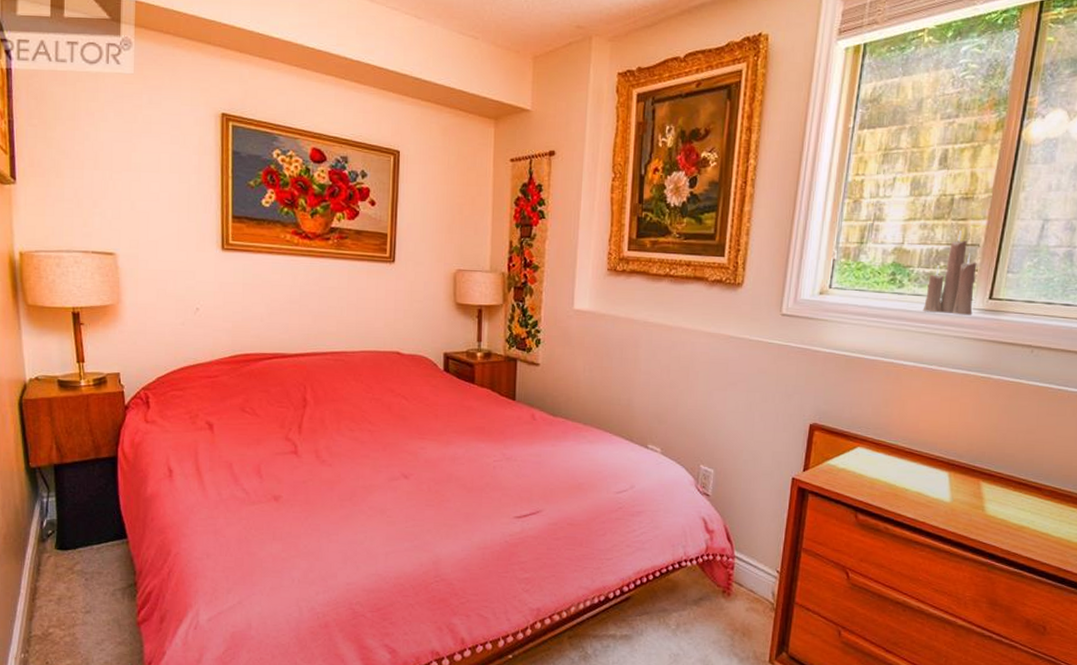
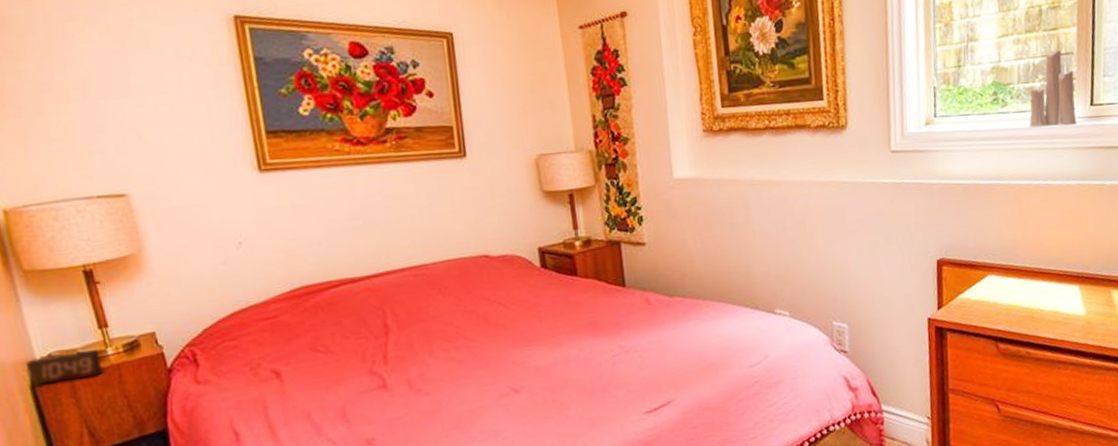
alarm clock: none [17,378,77,403] -> present [25,348,105,386]

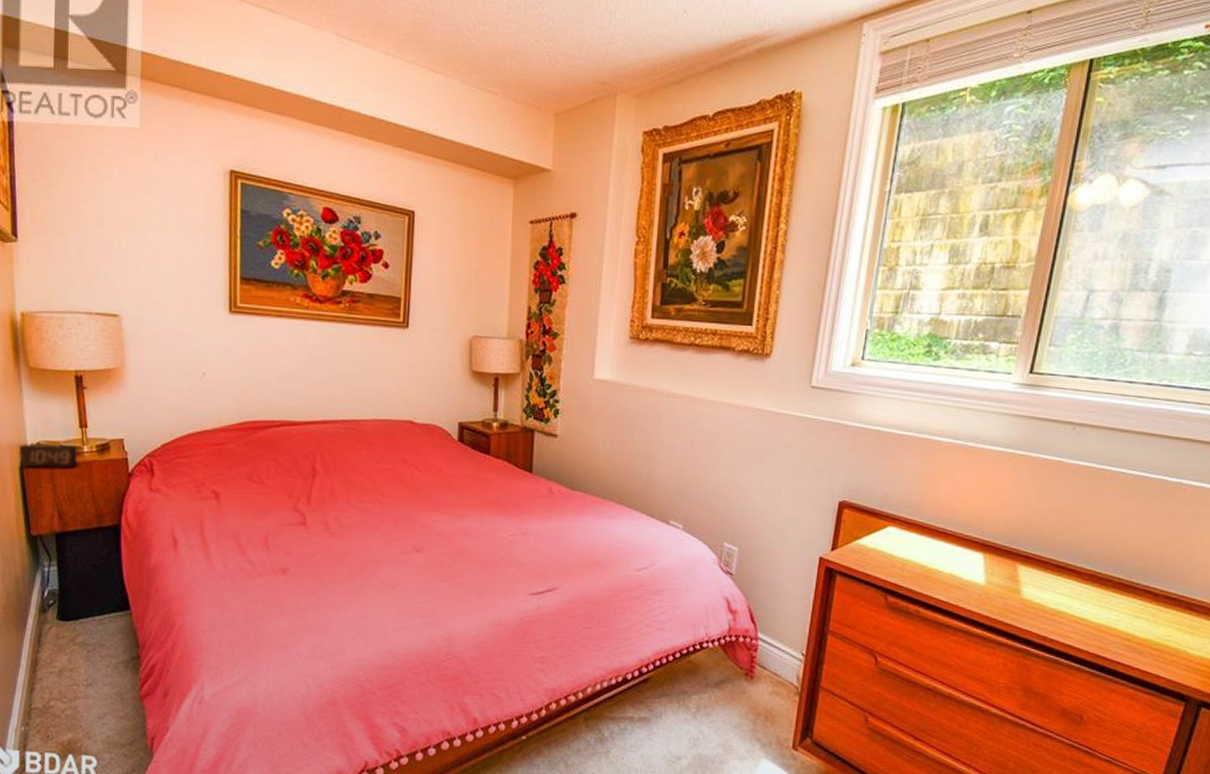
candle: present [1029,41,1077,128] -> none [959,301,1018,390]

